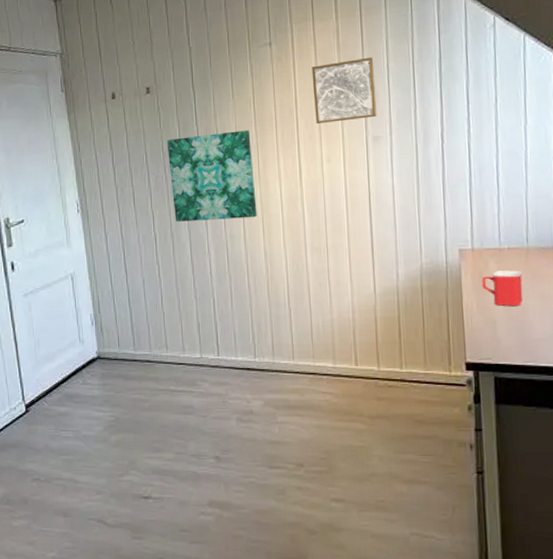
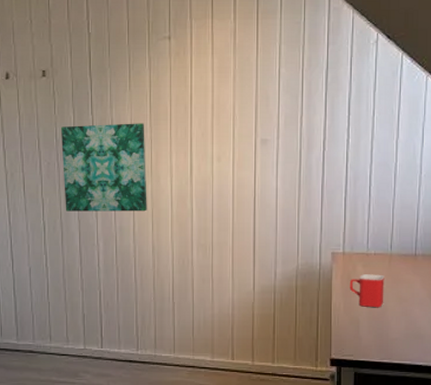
wall art: present [311,56,377,125] -> none [208,60,267,123]

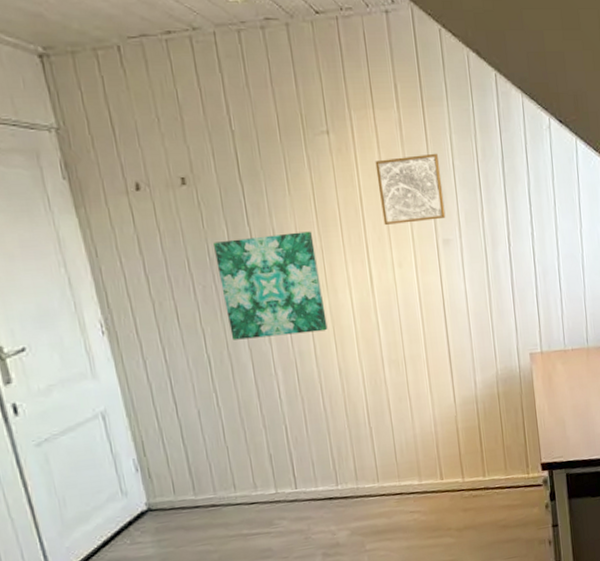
wall art: none [208,60,267,123] -> present [375,153,446,226]
mug: present [349,274,384,308] -> none [551,370,587,406]

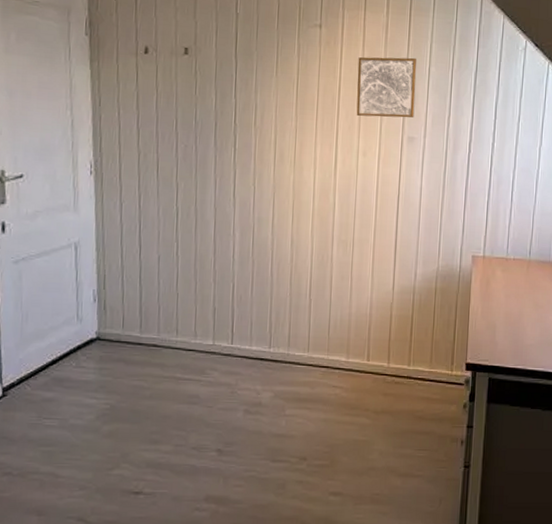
wall art: present [214,231,328,340] -> none [200,108,290,203]

